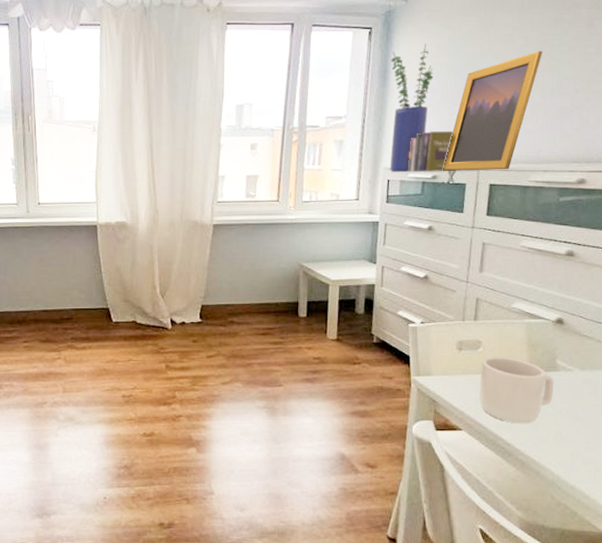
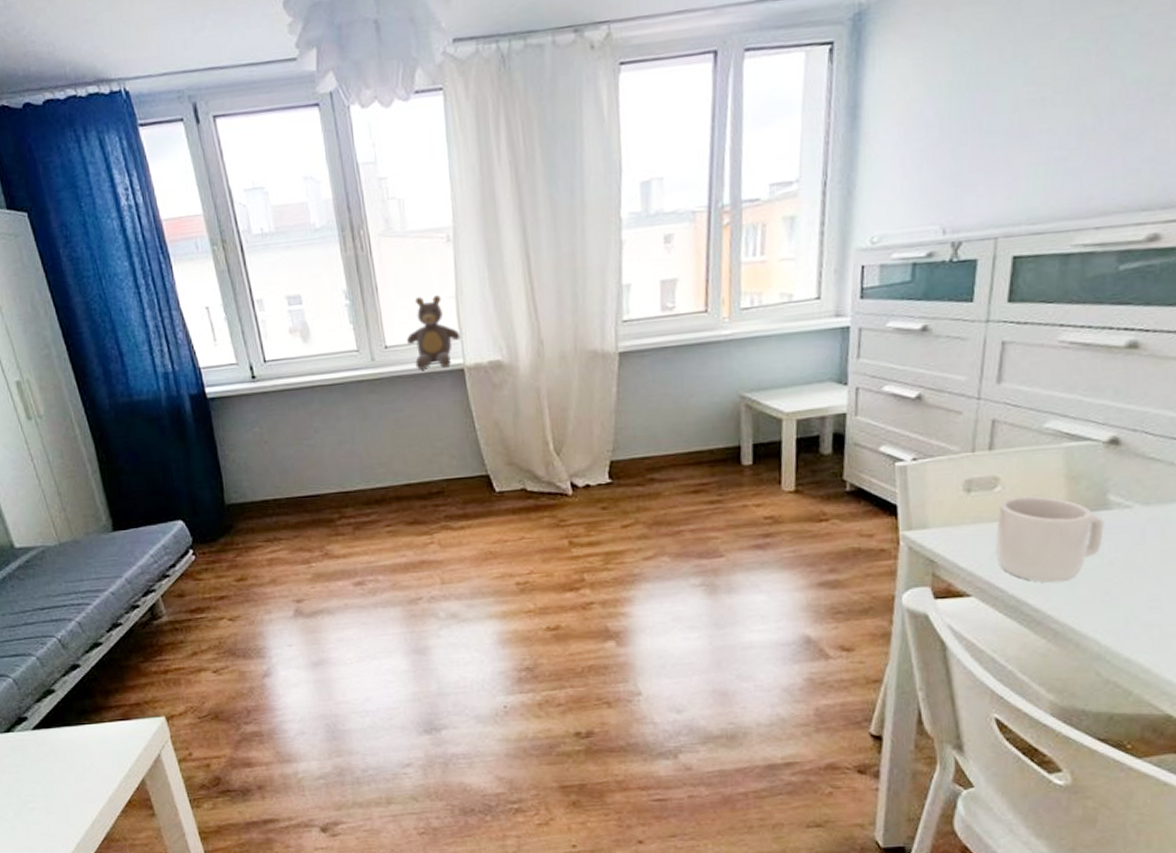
teddy bear: none [55,169,97,223] -> present [406,295,461,370]
vase: present [390,43,434,173] -> none [863,56,928,255]
books: present [407,131,456,173] -> none [890,184,962,251]
picture frame: present [443,51,543,171] -> none [943,44,1099,244]

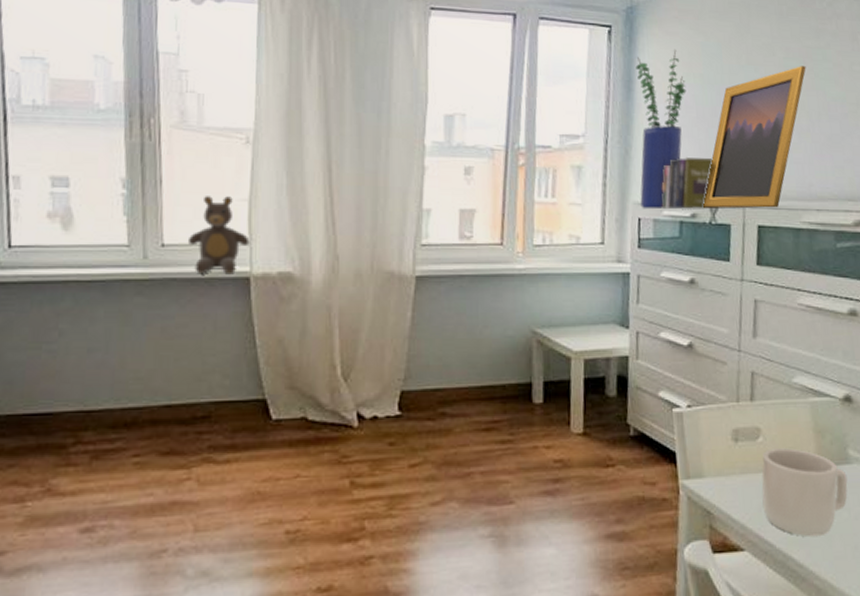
vase: none [863,56,928,255] -> present [635,49,686,210]
books: none [890,184,962,251] -> present [661,158,718,210]
picture frame: none [943,44,1099,244] -> present [703,66,806,209]

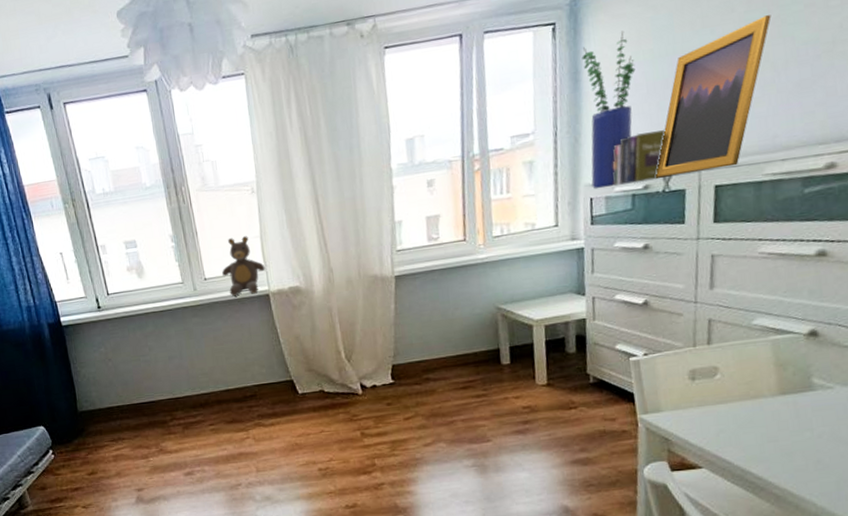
mug: present [761,448,848,538] -> none [719,381,811,455]

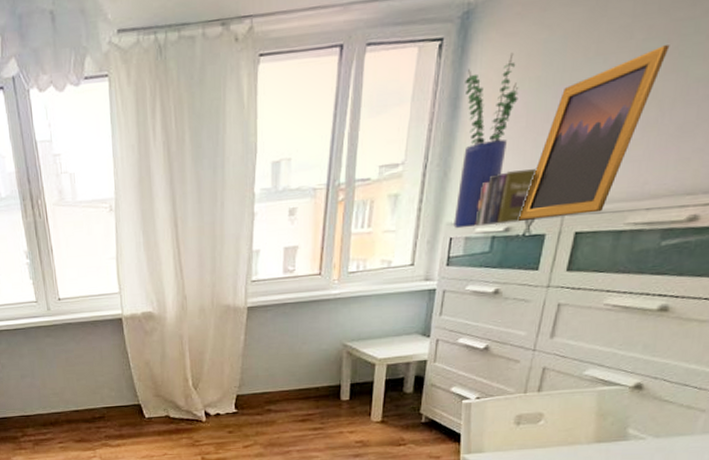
teddy bear: present [221,236,266,297] -> none [75,257,120,319]

